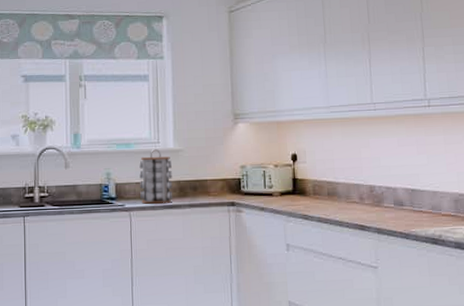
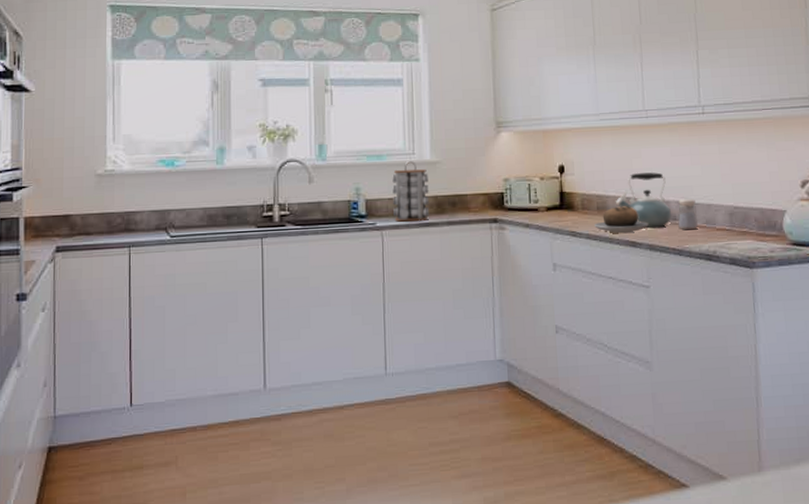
bread: none [325,192,377,218] -> present [594,206,649,234]
kettle: none [344,161,399,212] -> present [615,172,672,227]
salt shaker: none [404,185,424,215] -> present [678,198,698,230]

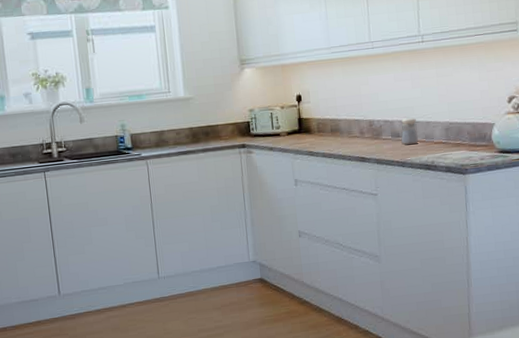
spice rack: present [392,161,430,223] -> none [152,98,187,153]
bread: present [594,206,649,234] -> none [329,127,376,152]
kettle: present [615,172,672,227] -> none [346,96,396,145]

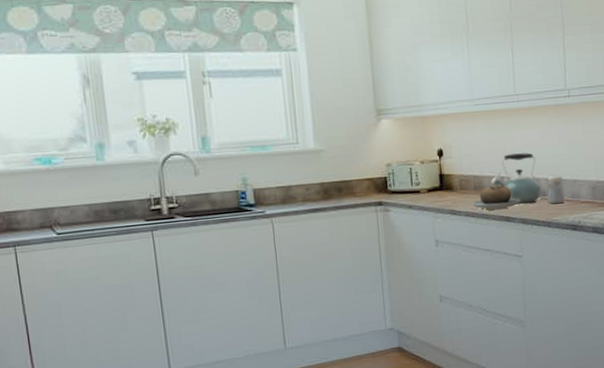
bread: none [329,127,376,152] -> present [472,184,521,211]
kettle: none [346,96,396,145] -> present [490,152,542,203]

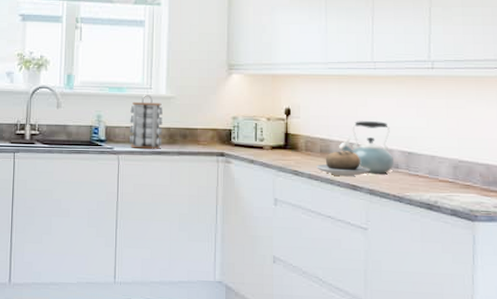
spice rack: none [278,150,317,210] -> present [130,95,163,150]
salt shaker: present [547,175,565,204] -> none [400,148,420,179]

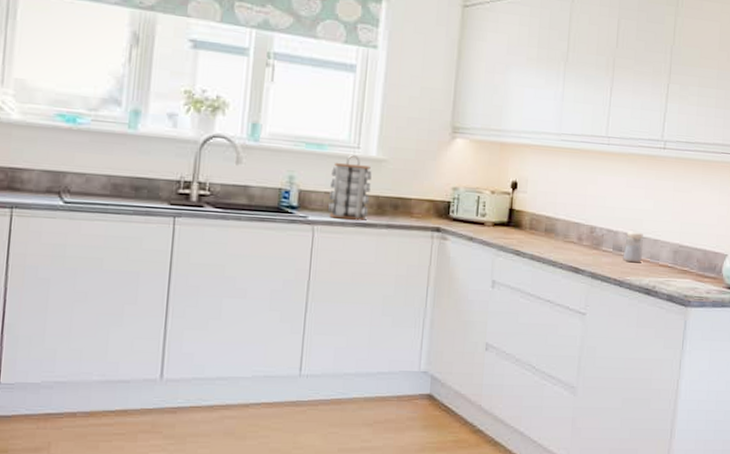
bread: present [317,151,370,177] -> none [540,231,594,259]
kettle: present [338,121,395,173] -> none [564,199,619,256]
salt shaker: none [400,148,420,179] -> present [623,230,643,263]

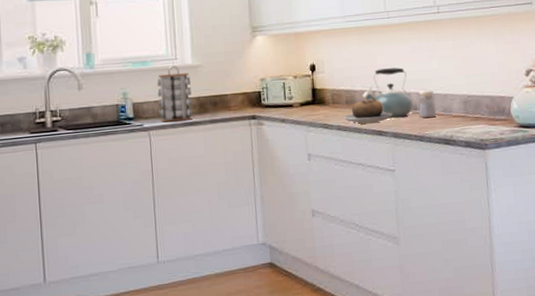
bread: none [540,231,594,259] -> present [344,99,393,124]
kettle: none [564,199,619,256] -> present [362,67,413,117]

